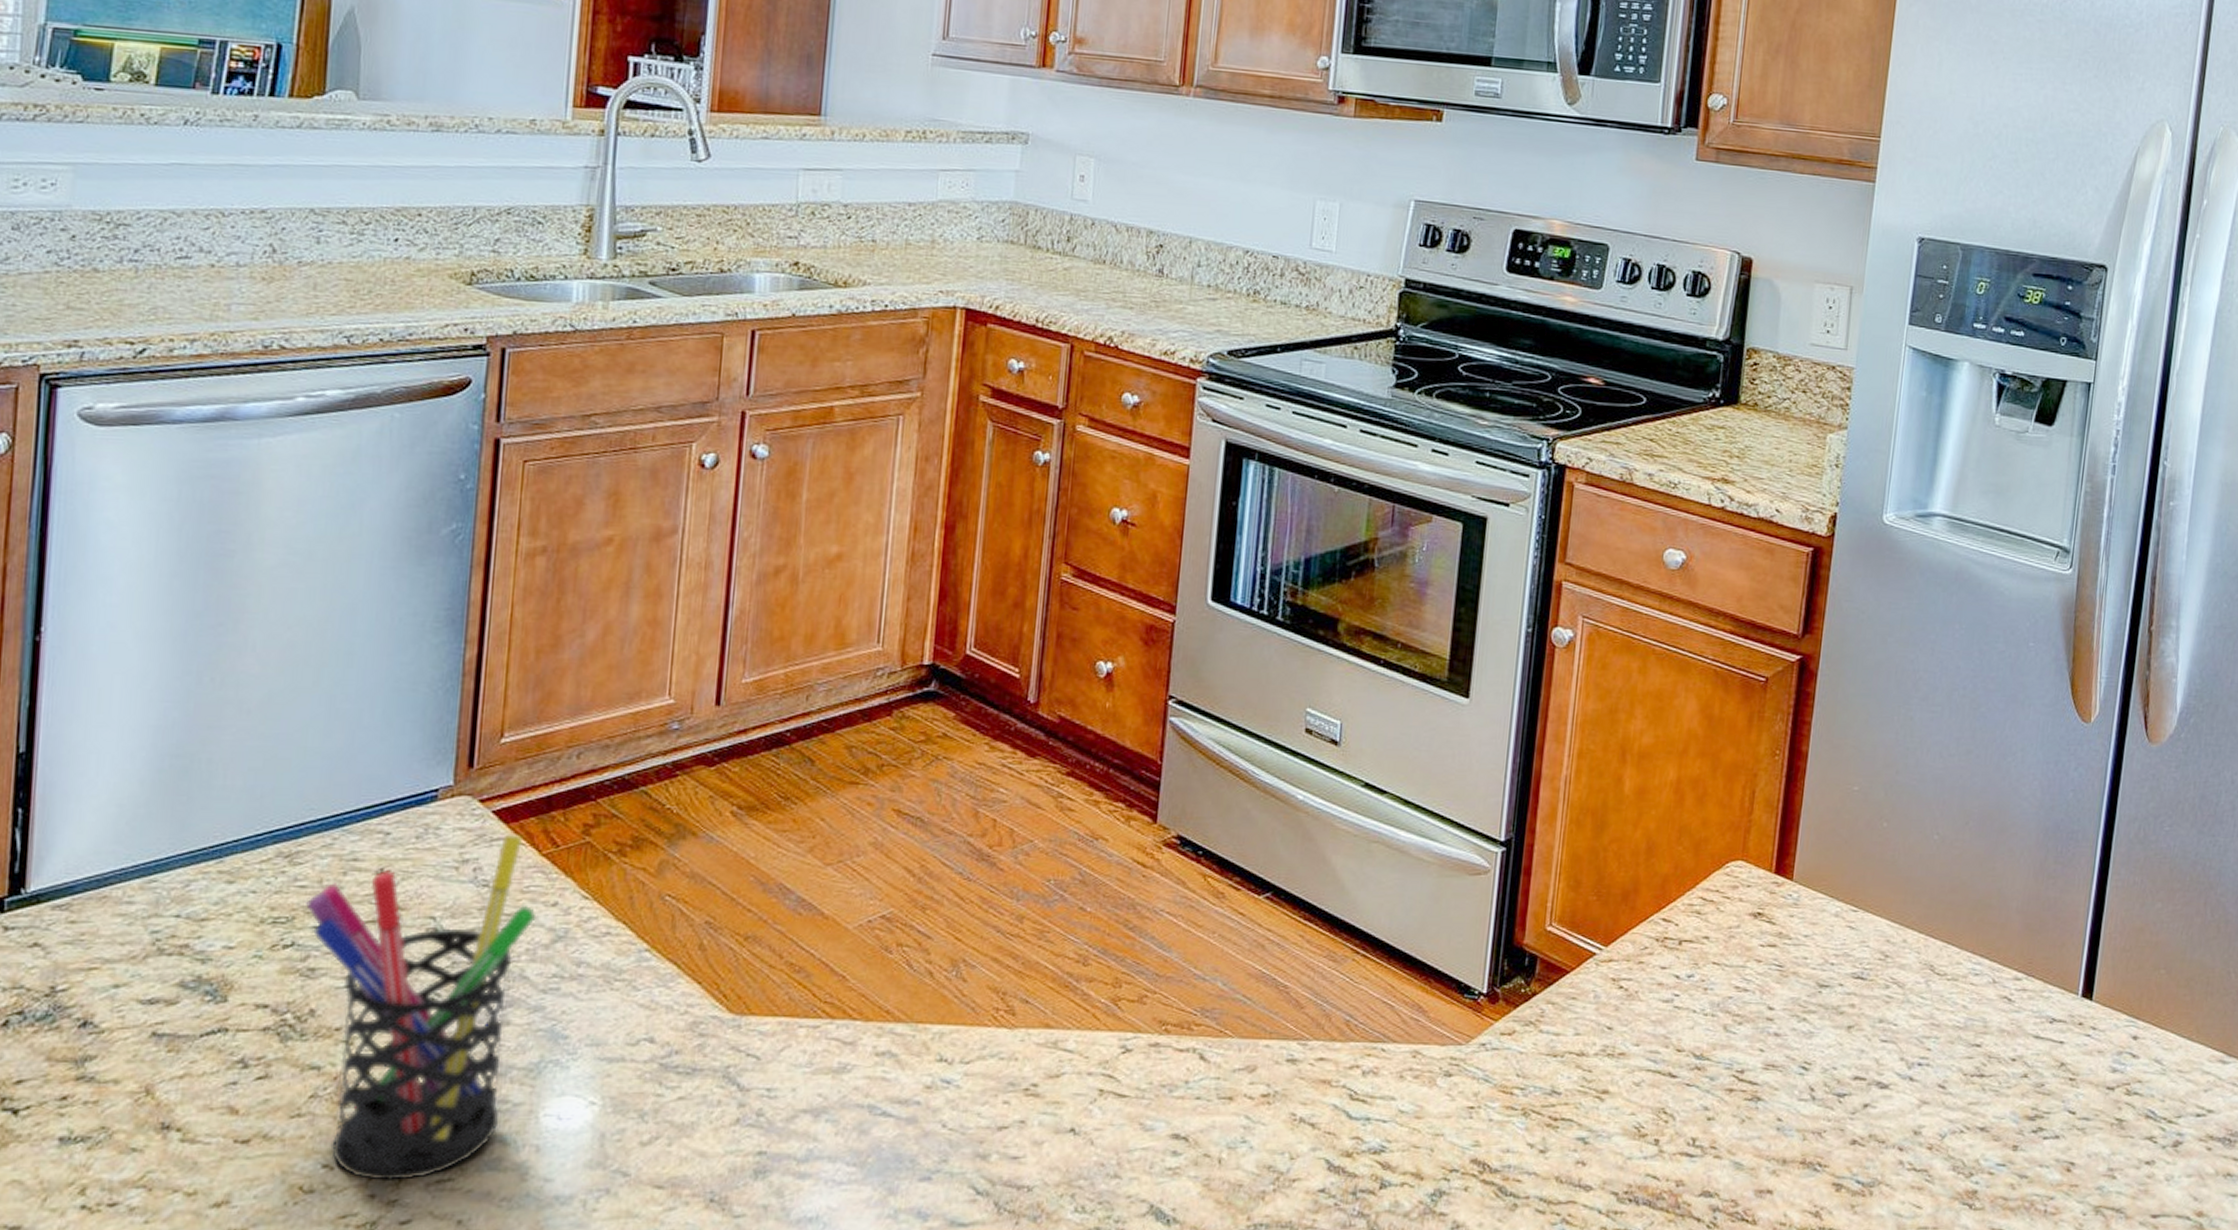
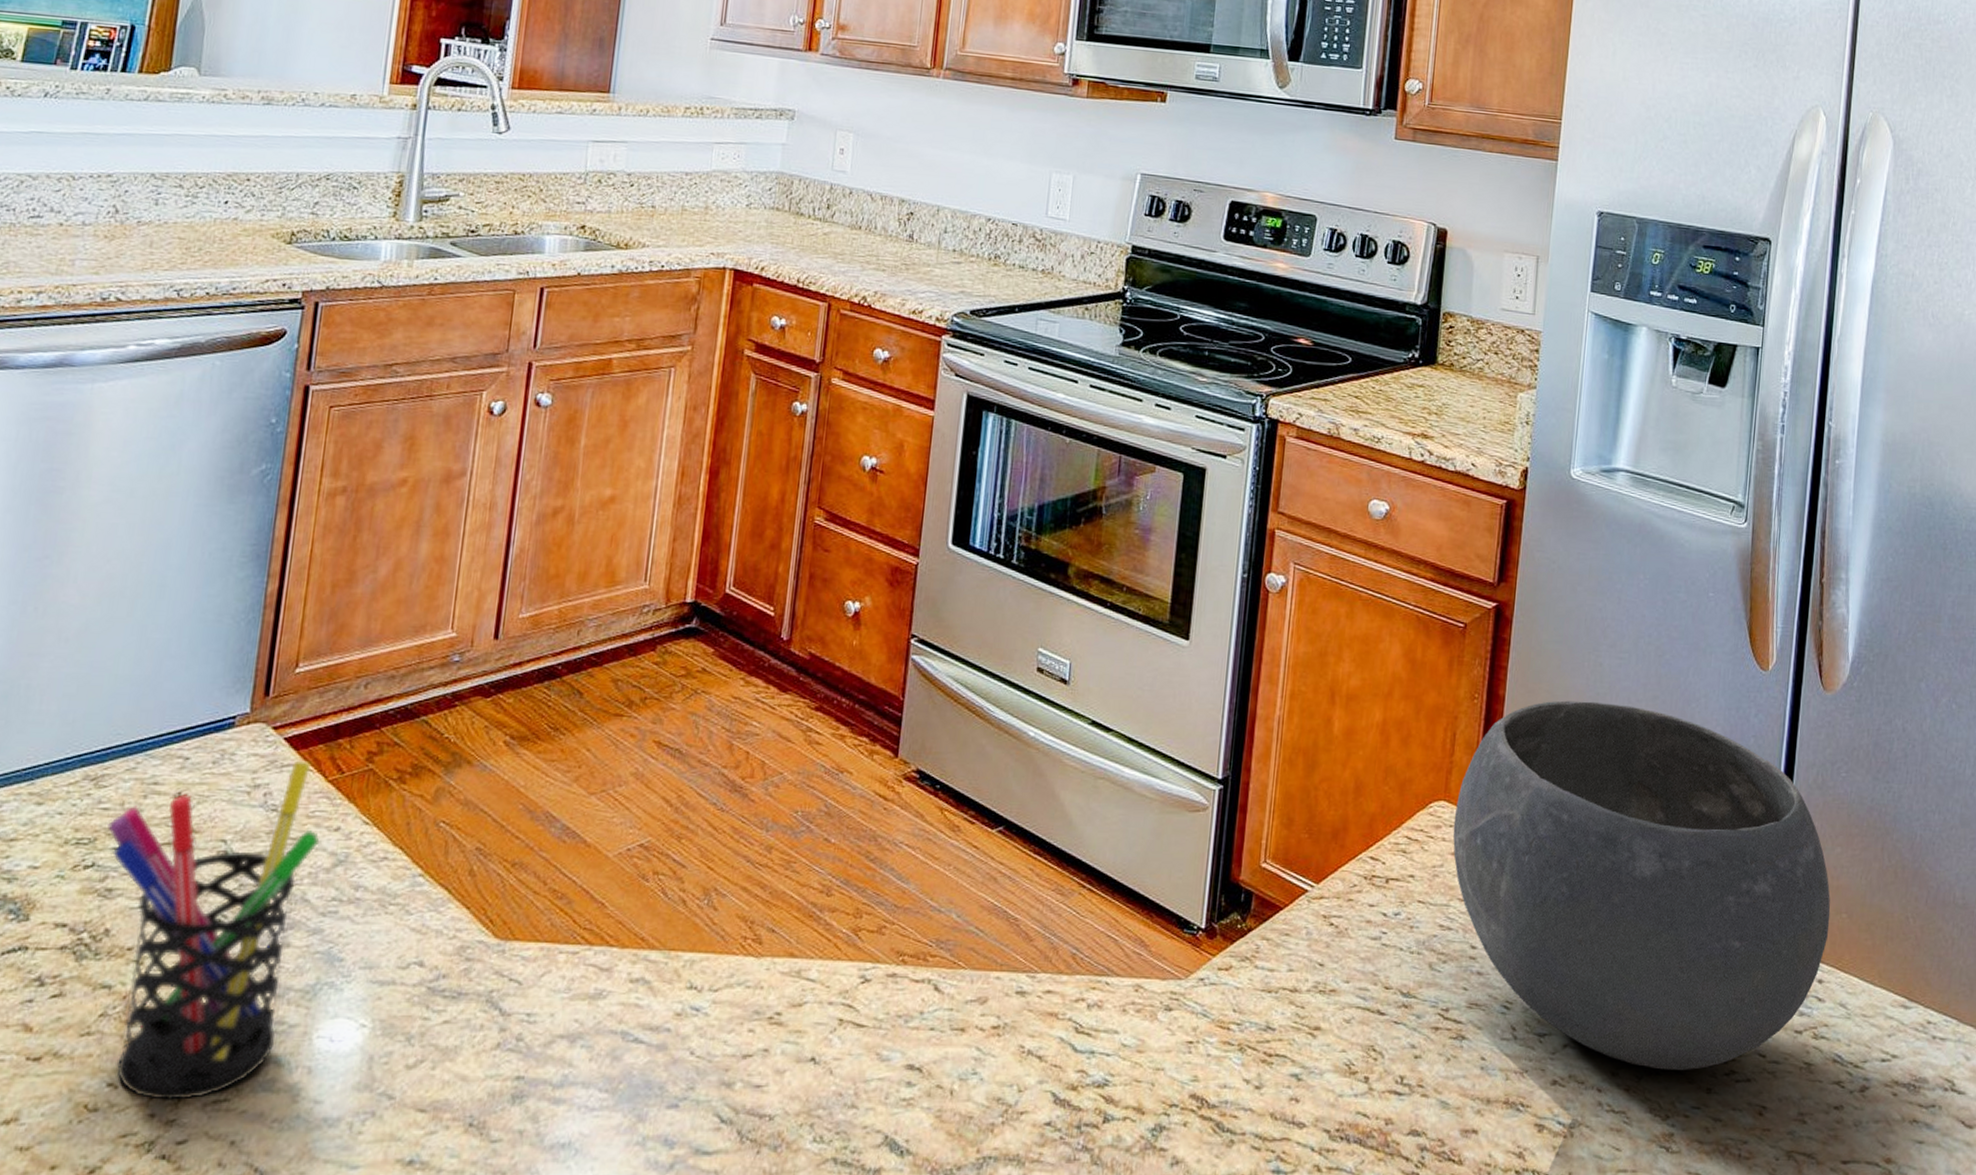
bowl: none [1750,756,2149,1129] -> present [1453,700,1831,1071]

